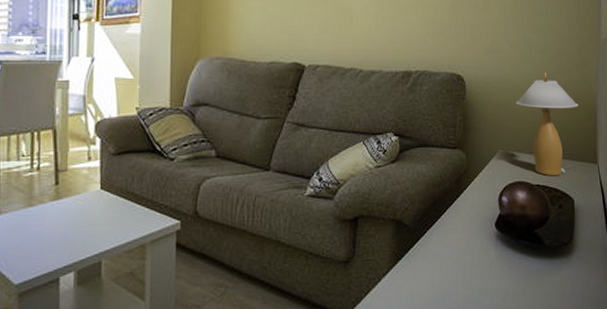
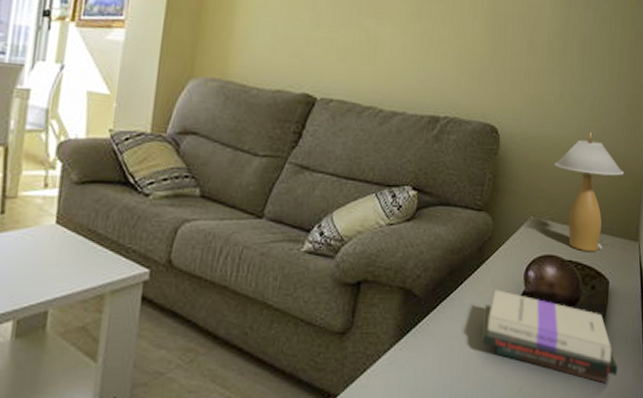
books: none [466,215,590,289] -> present [482,289,618,384]

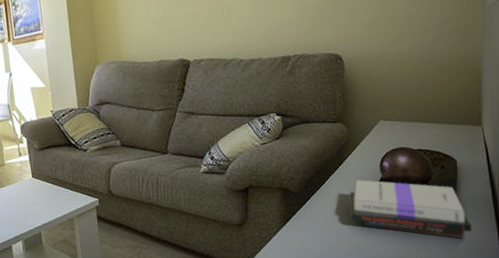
table lamp: present [554,132,625,252] -> none [395,43,462,141]

